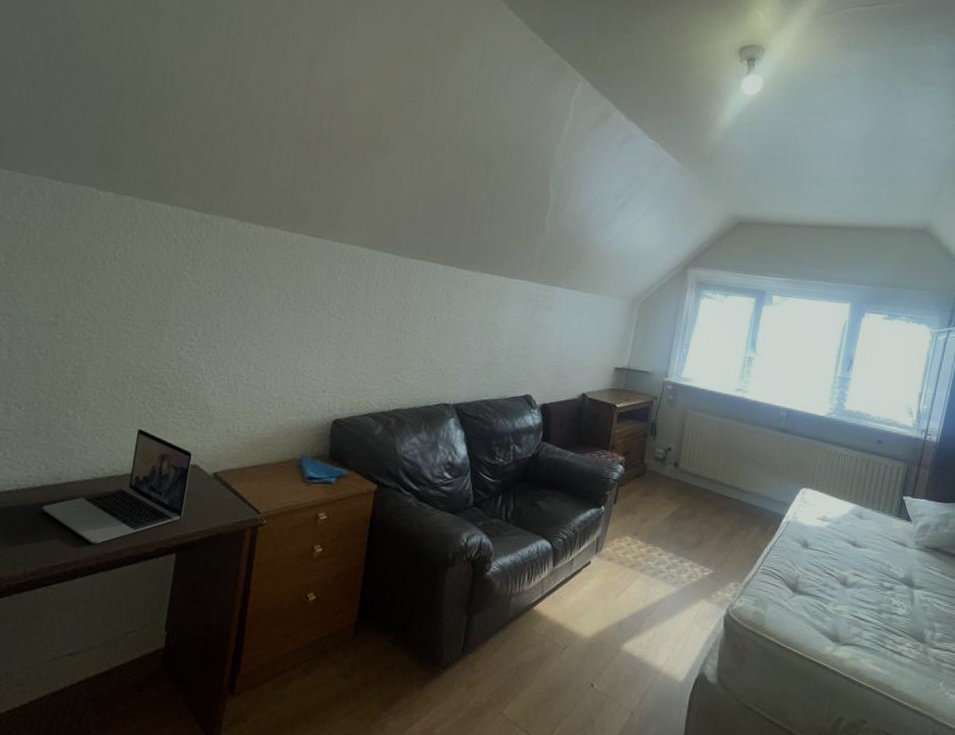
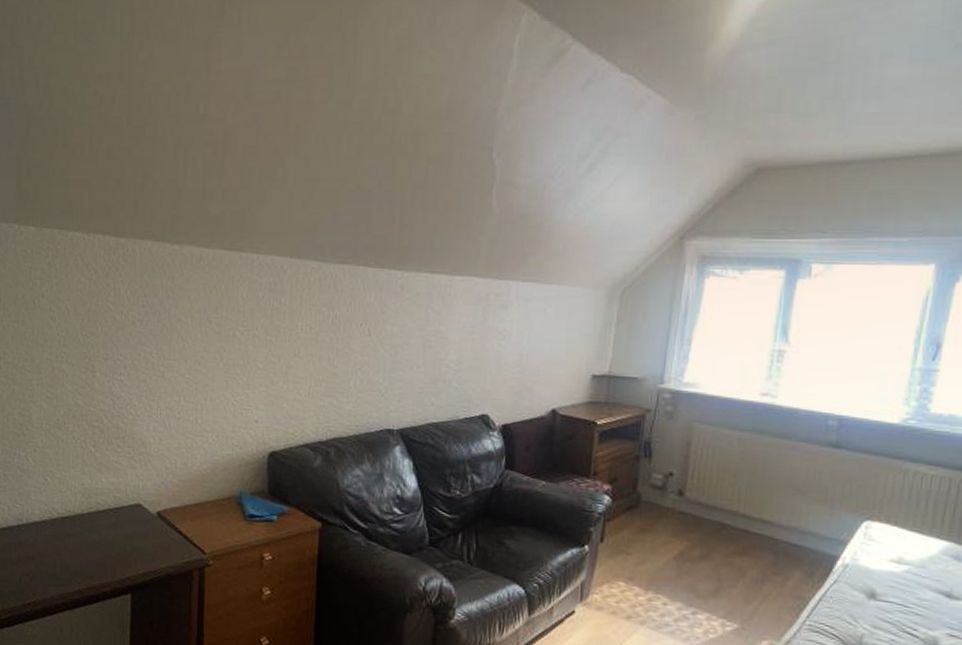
laptop: present [42,428,192,545] -> none [10,468,135,584]

